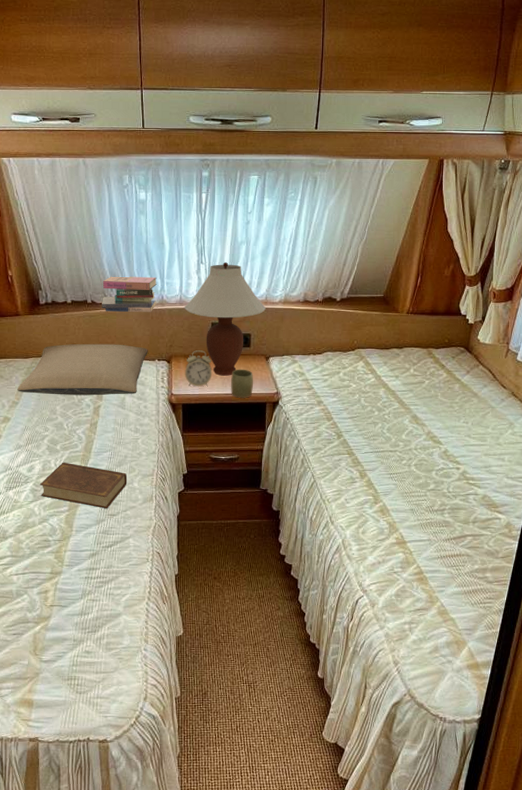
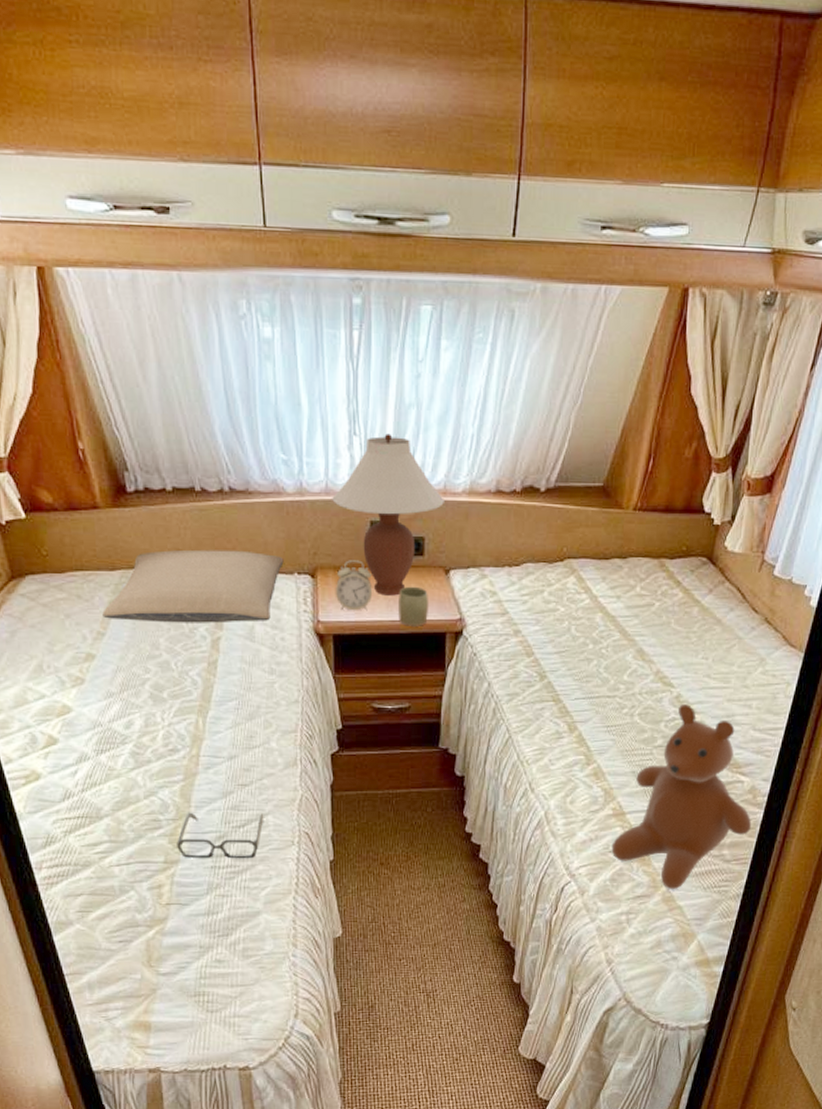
book: present [40,462,128,508] -> none [143,715,262,776]
sunglasses: none [61,535,127,572] -> present [177,812,264,859]
books: present [101,276,157,313] -> none [215,451,293,506]
teddy bear: none [395,457,509,604] -> present [611,704,752,889]

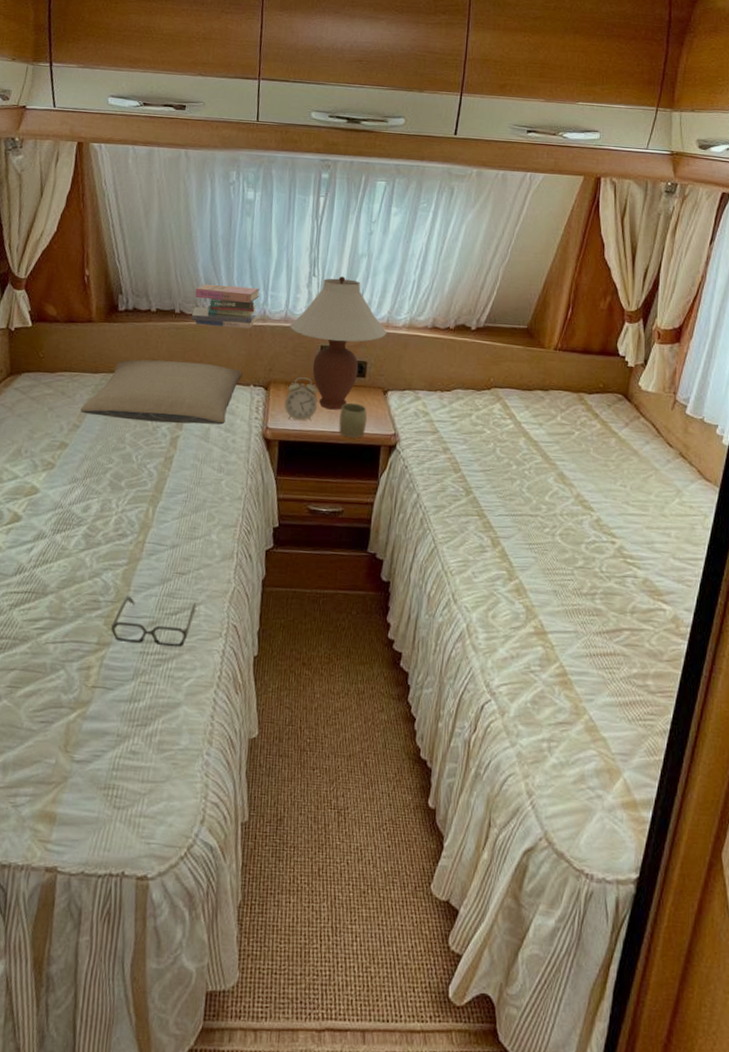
books: none [215,451,293,506] -> present [191,283,260,330]
teddy bear: present [611,704,752,889] -> none [532,528,676,718]

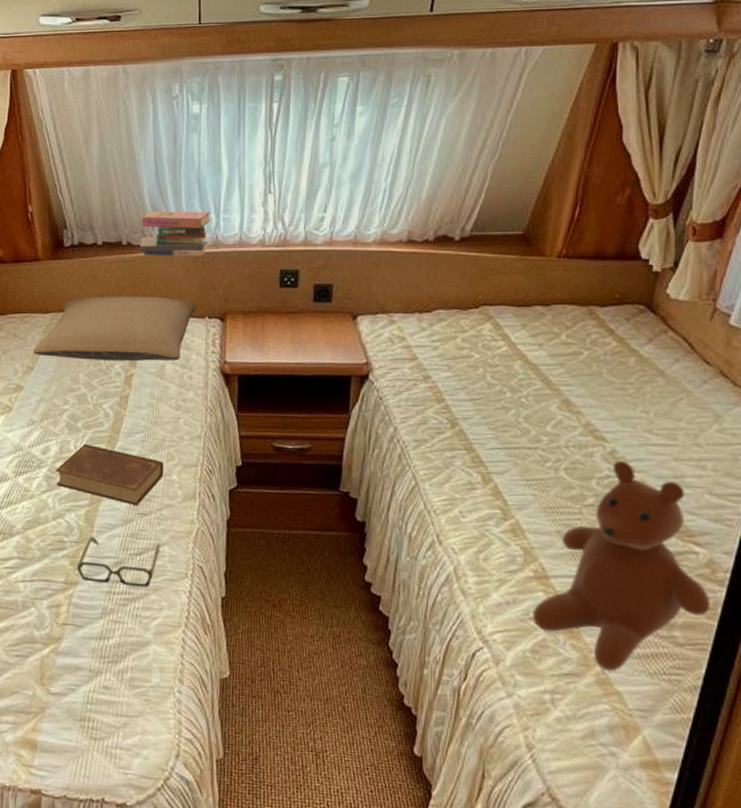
book: none [95,502,205,565] -> present [56,443,164,505]
alarm clock: present [284,377,318,421] -> none [242,306,279,353]
table lamp: present [288,276,388,410] -> none [244,191,356,340]
mug: present [339,402,368,439] -> none [303,330,335,369]
teddy bear: none [532,528,676,718] -> present [532,461,711,671]

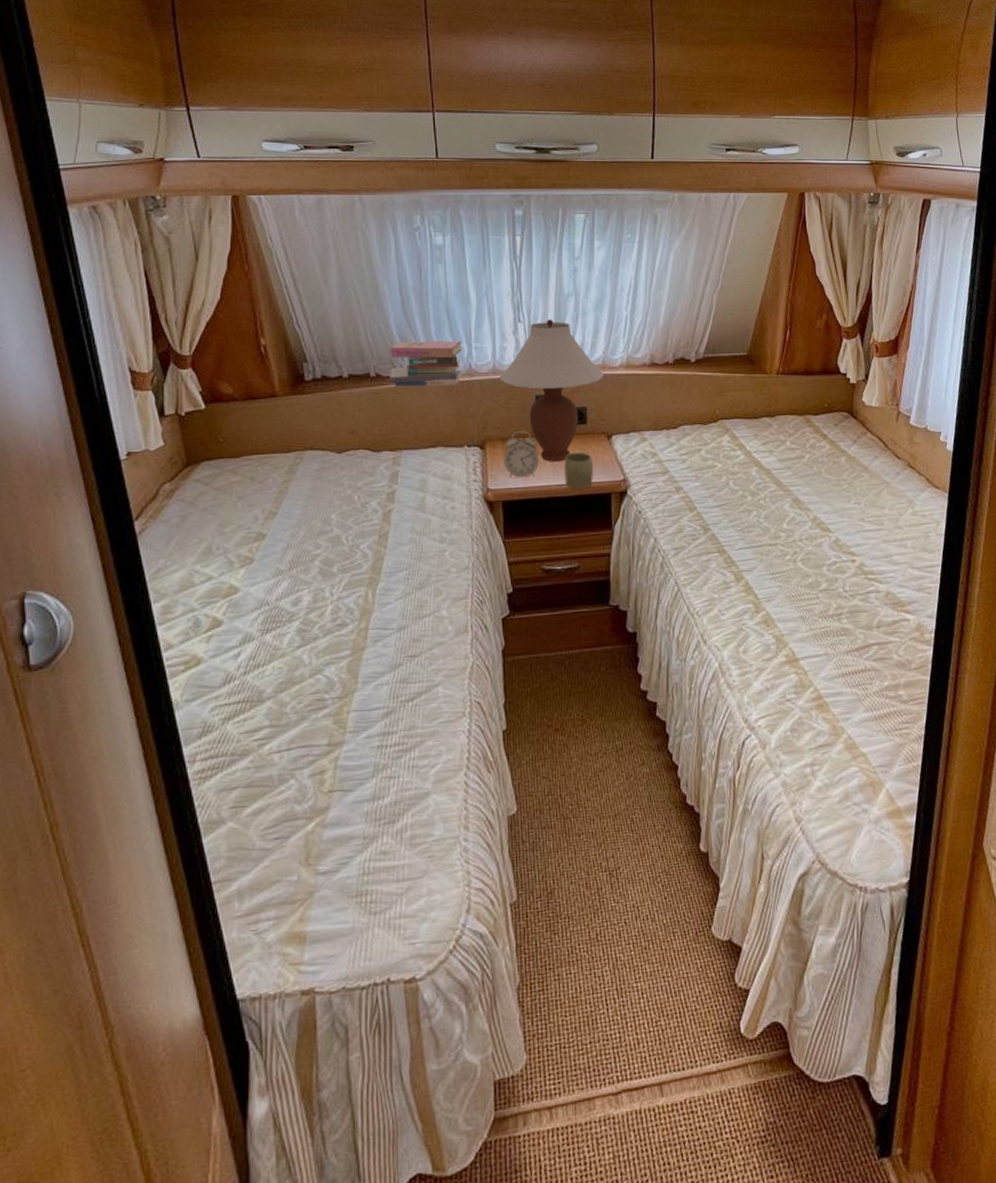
pillow: present [33,295,196,362] -> none [275,428,454,499]
book: present [56,443,164,505] -> none [310,589,432,648]
sunglasses: present [77,536,161,588] -> none [342,684,434,739]
alarm clock: none [242,306,279,353] -> present [503,431,539,478]
table lamp: none [244,191,356,340] -> present [498,319,605,462]
mug: none [303,330,335,369] -> present [564,452,594,489]
teddy bear: present [532,461,711,671] -> none [788,548,924,736]

